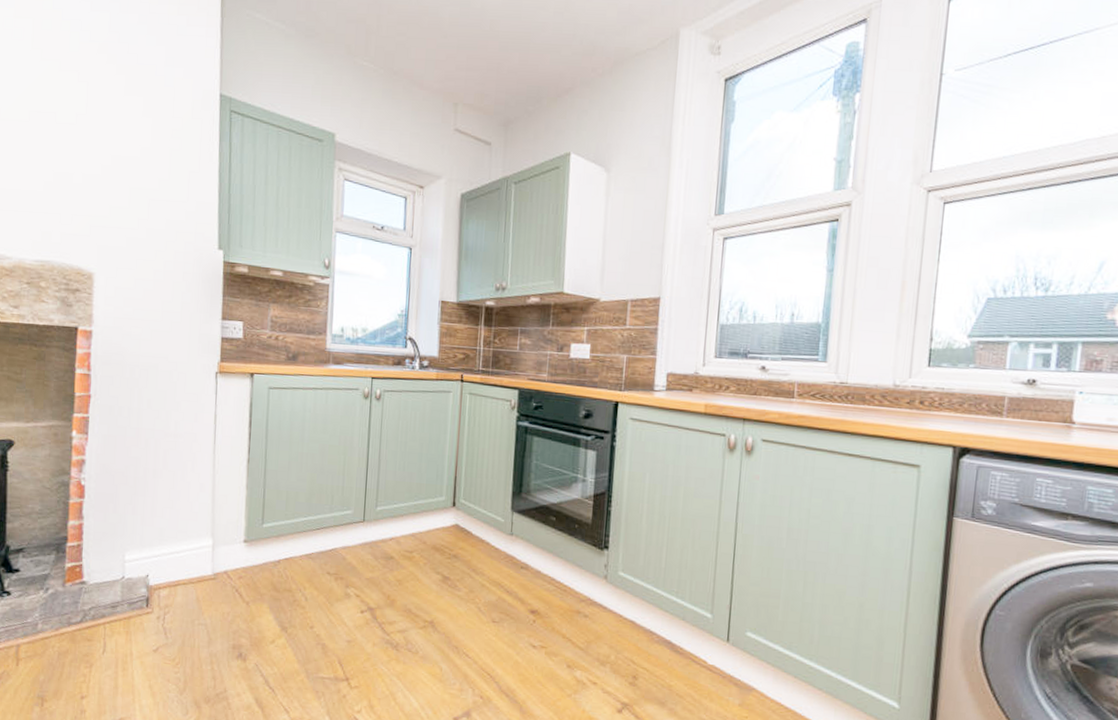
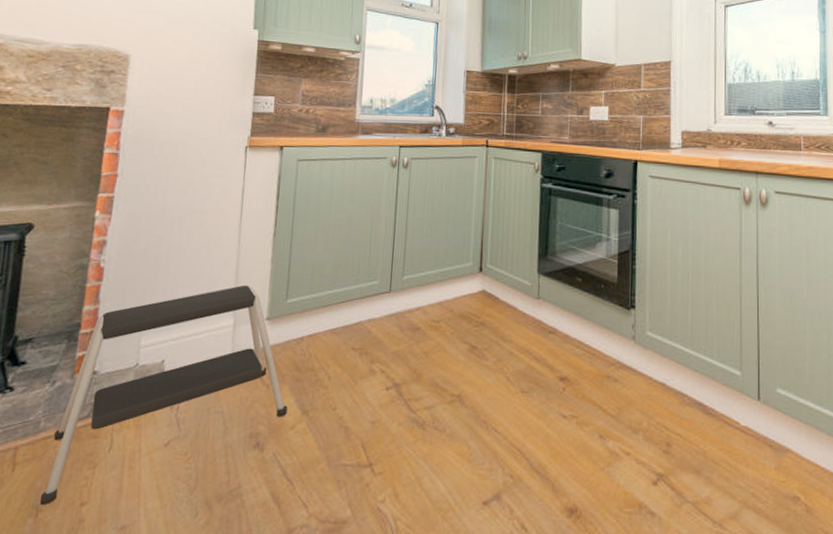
step stool: none [44,508,267,697] -> present [39,284,288,506]

